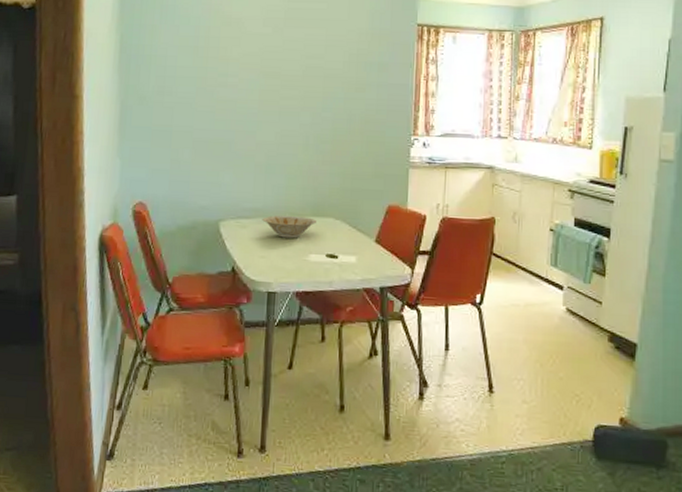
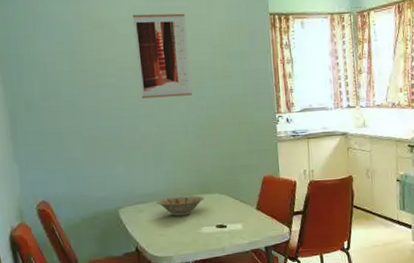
wall art: none [262,13,322,106] -> present [132,13,193,99]

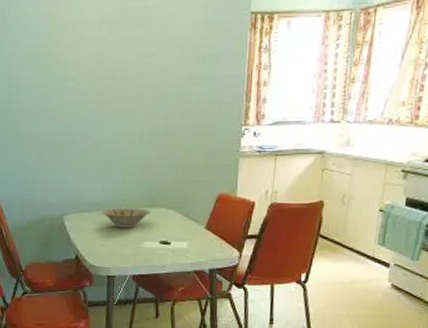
wall art: present [132,13,193,99] -> none [99,13,155,105]

